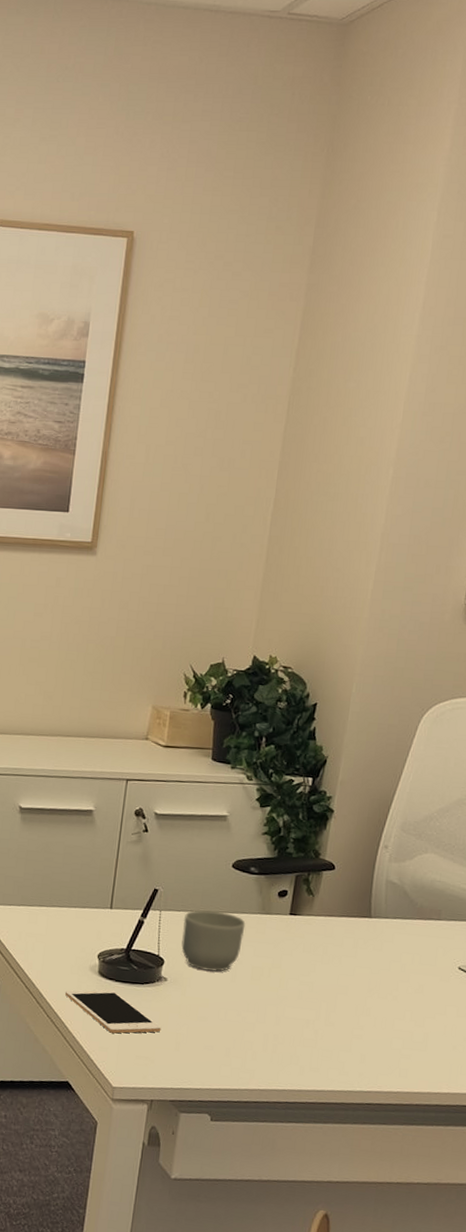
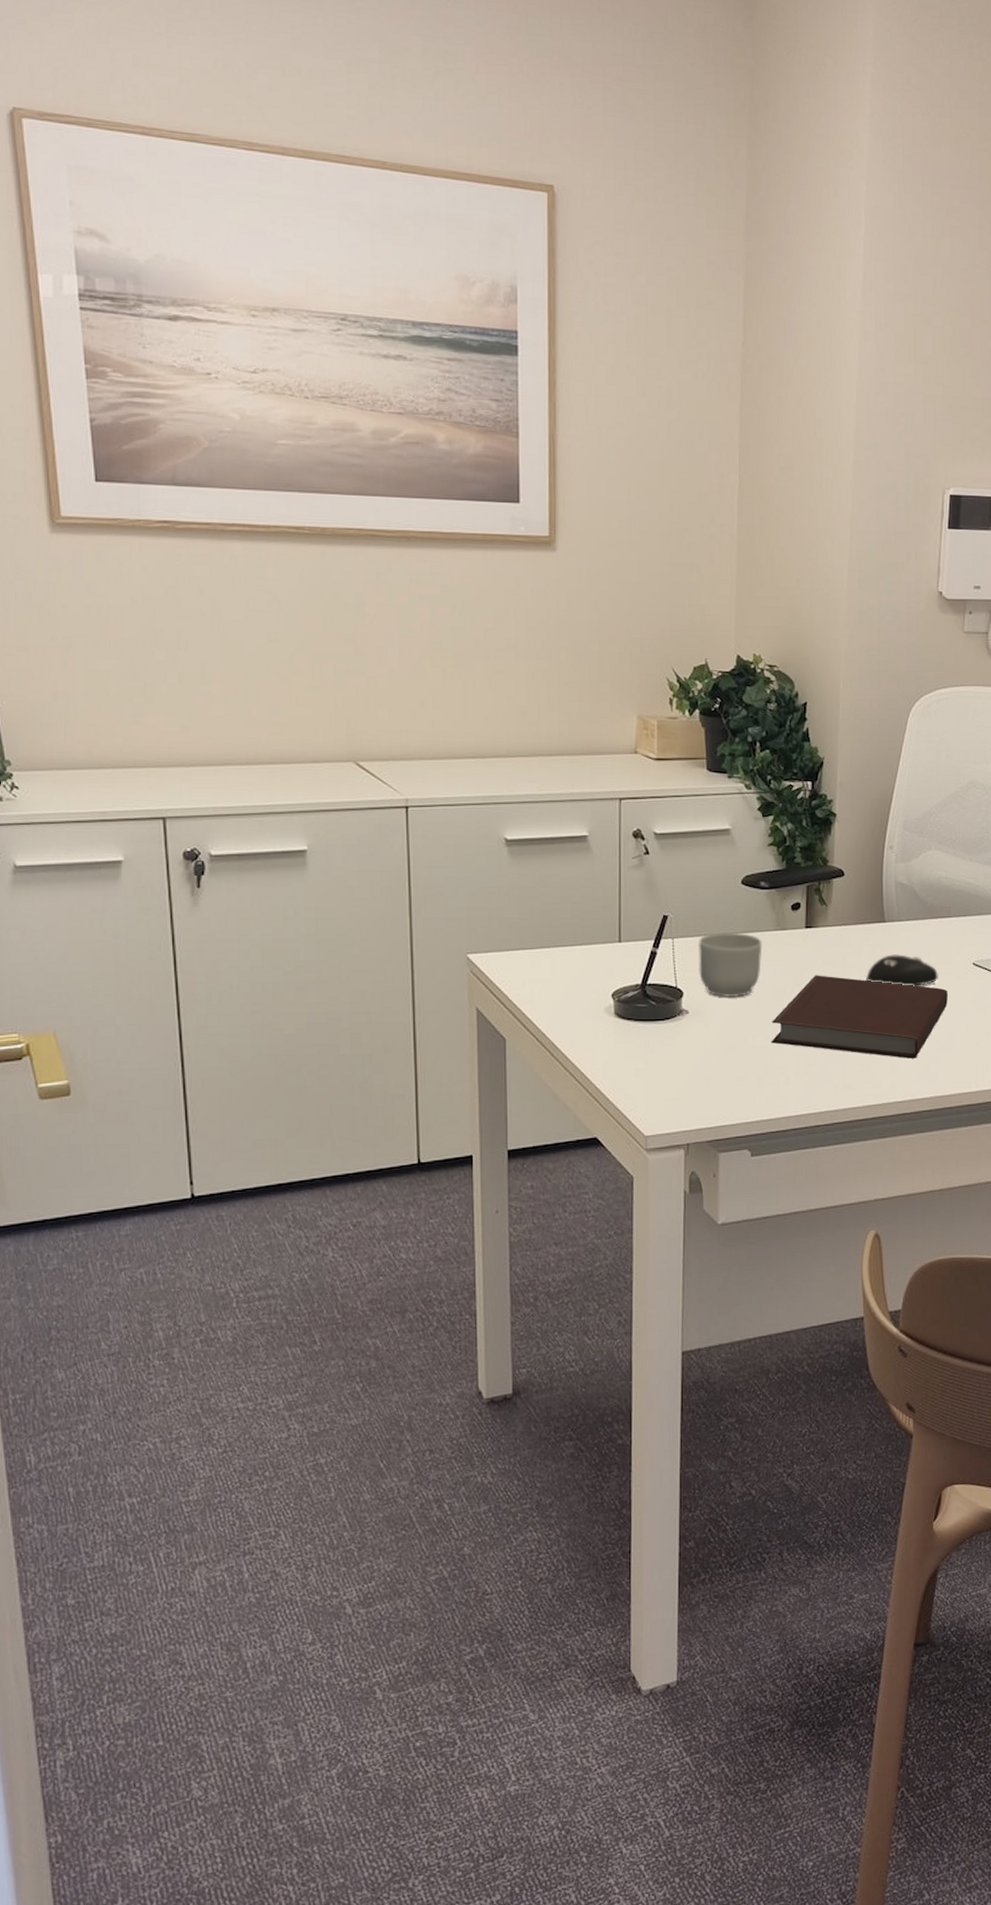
cell phone: present [65,989,162,1034] -> none [582,1031,689,1078]
notebook: none [243,960,428,1052] -> present [771,975,948,1059]
computer mouse: none [345,949,421,983] -> present [866,954,939,986]

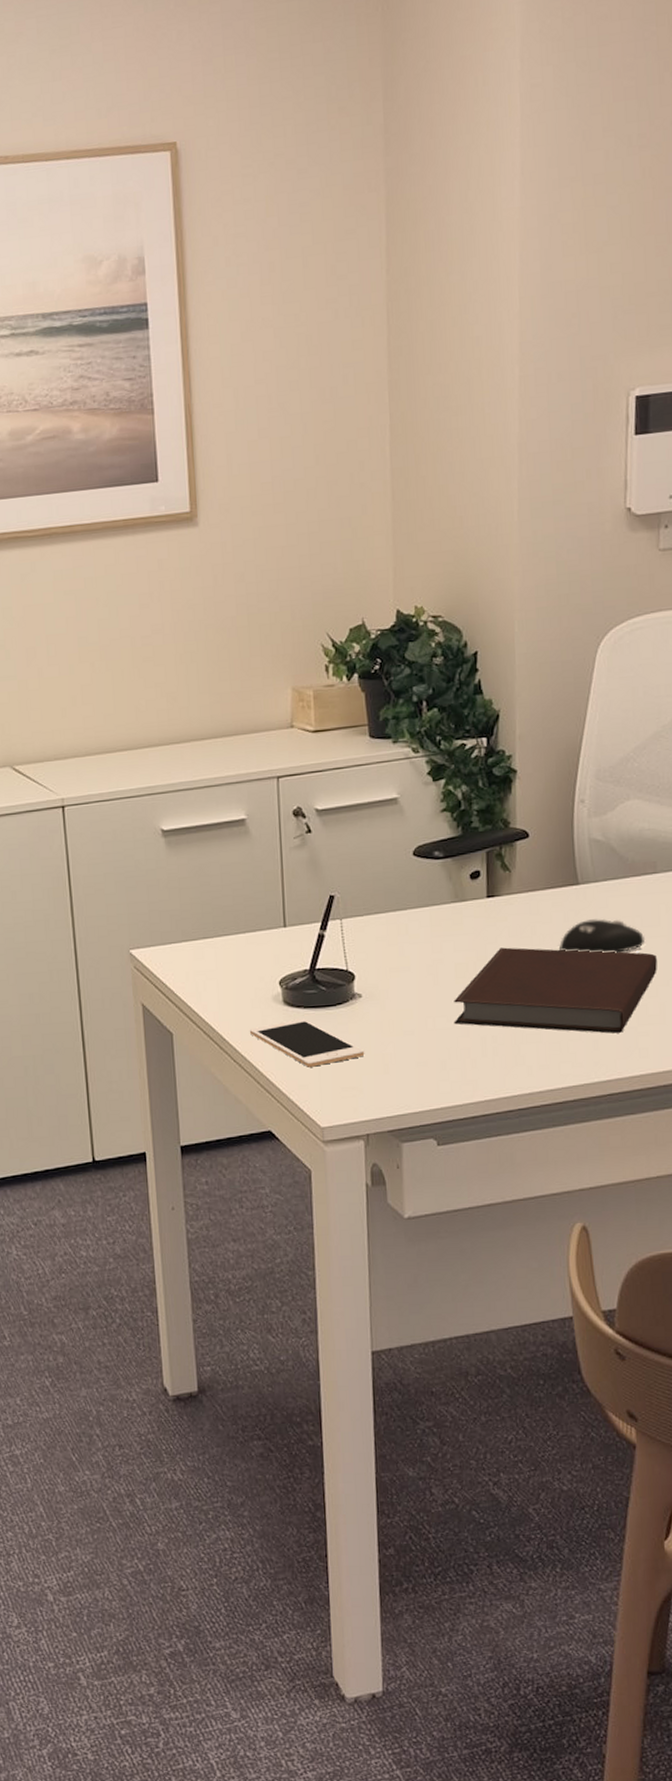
cell phone: none [582,1031,689,1078] -> present [250,1019,365,1067]
mug: present [698,932,762,998] -> none [368,907,439,978]

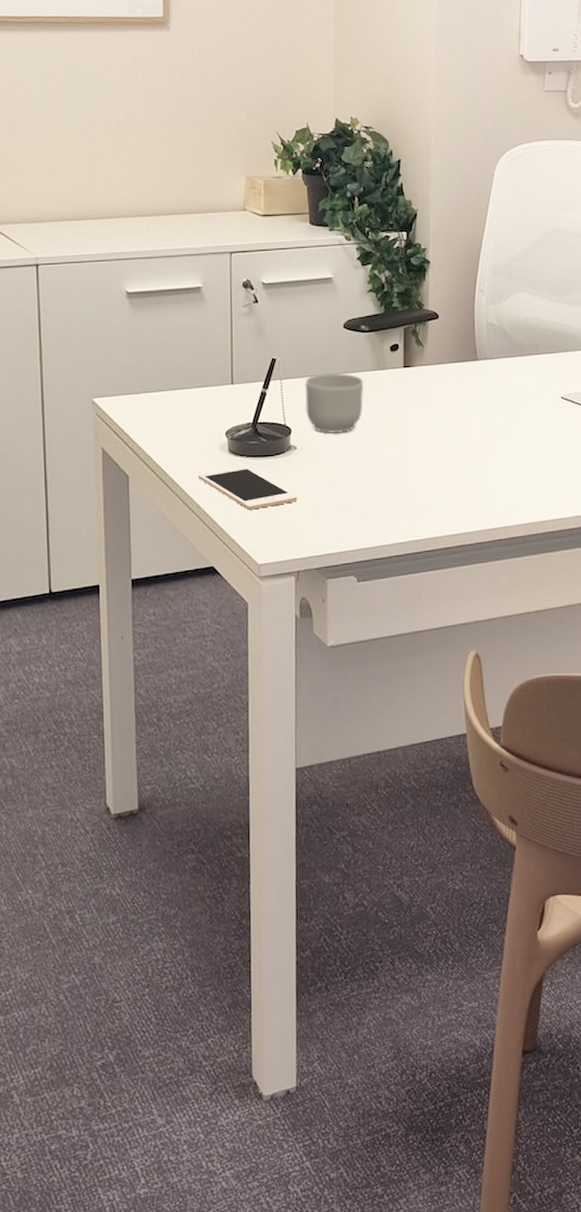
mug: none [368,907,439,978] -> present [304,372,364,434]
notebook: present [454,947,657,1034] -> none [373,411,538,488]
computer mouse: present [559,918,646,953] -> none [461,390,530,420]

